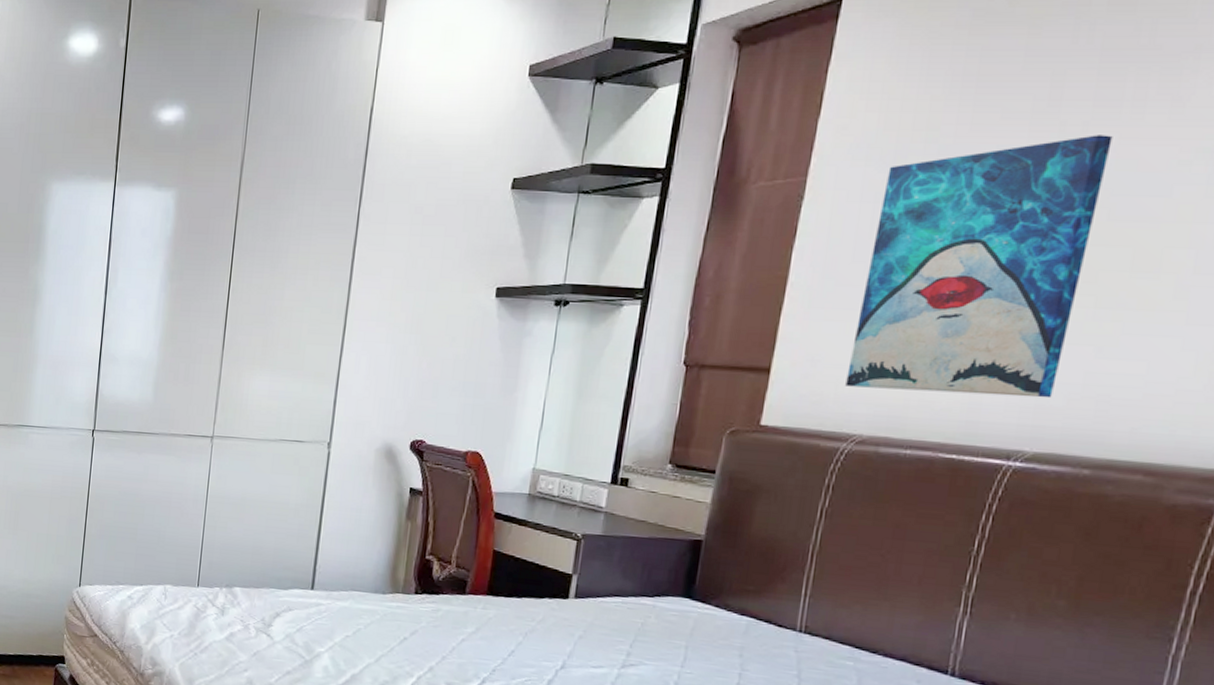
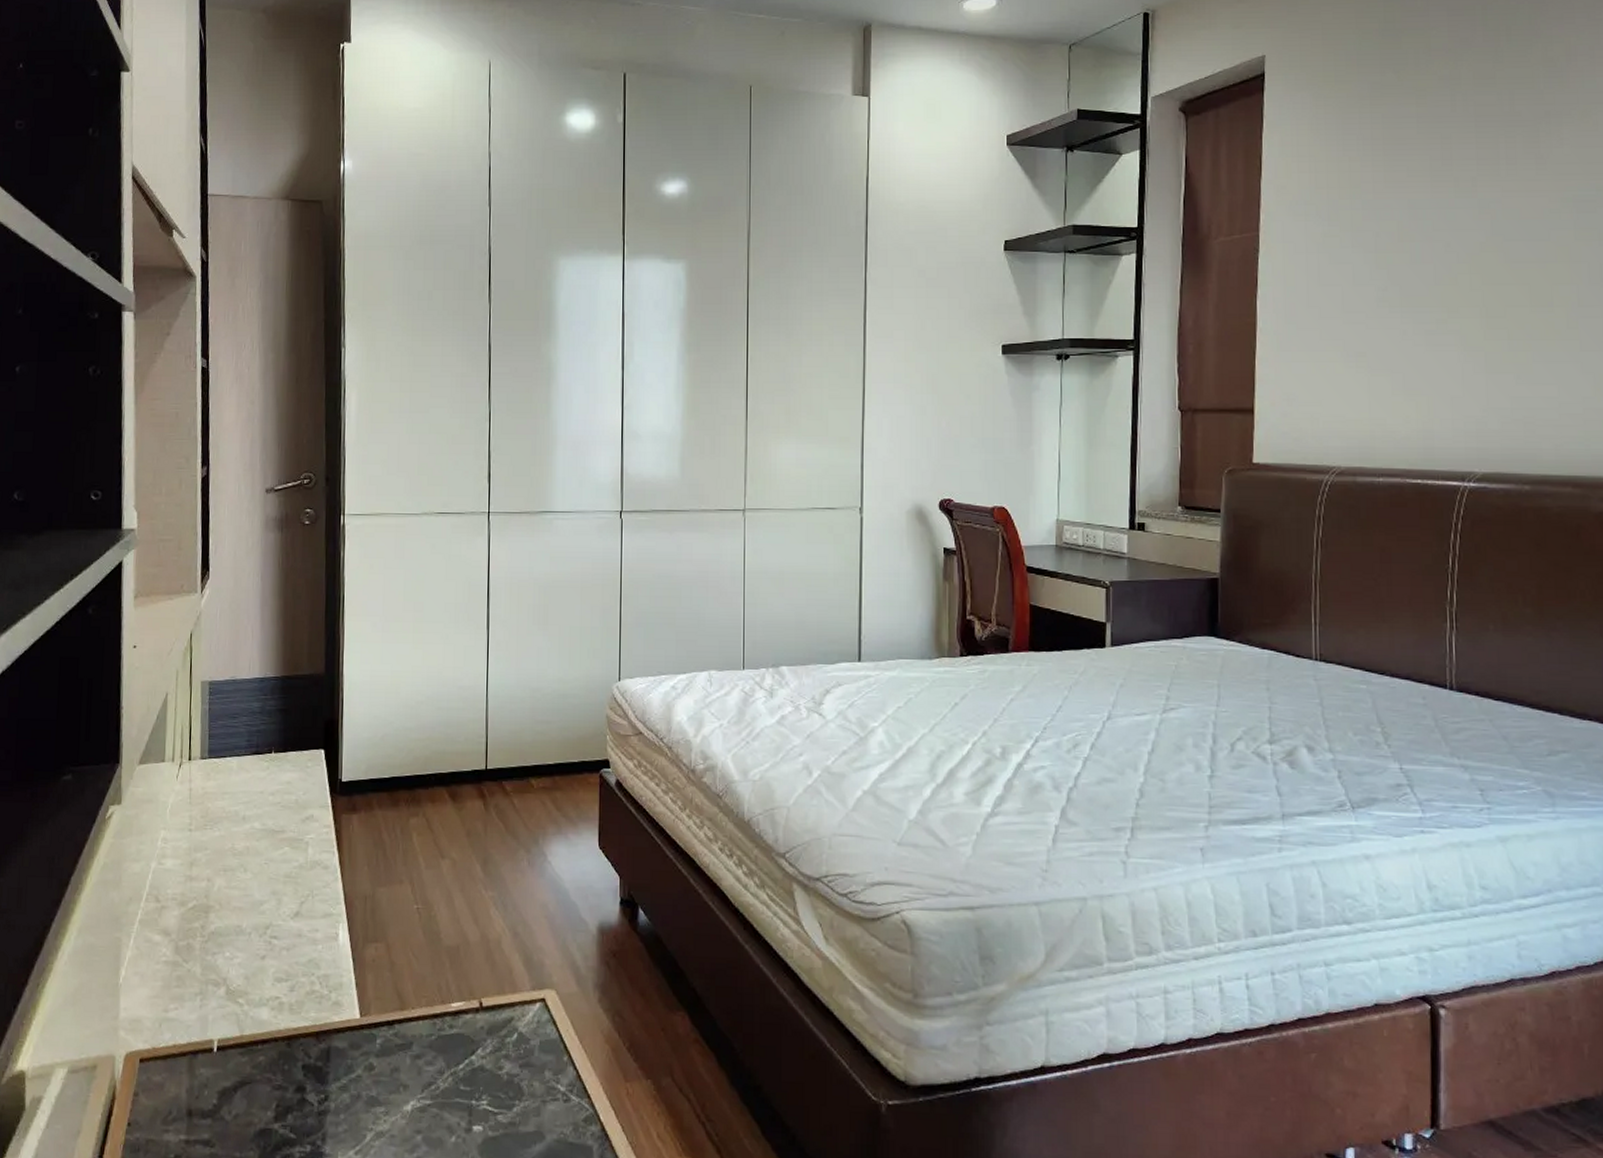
wall art: present [845,135,1113,399] -> none [1319,189,1497,423]

